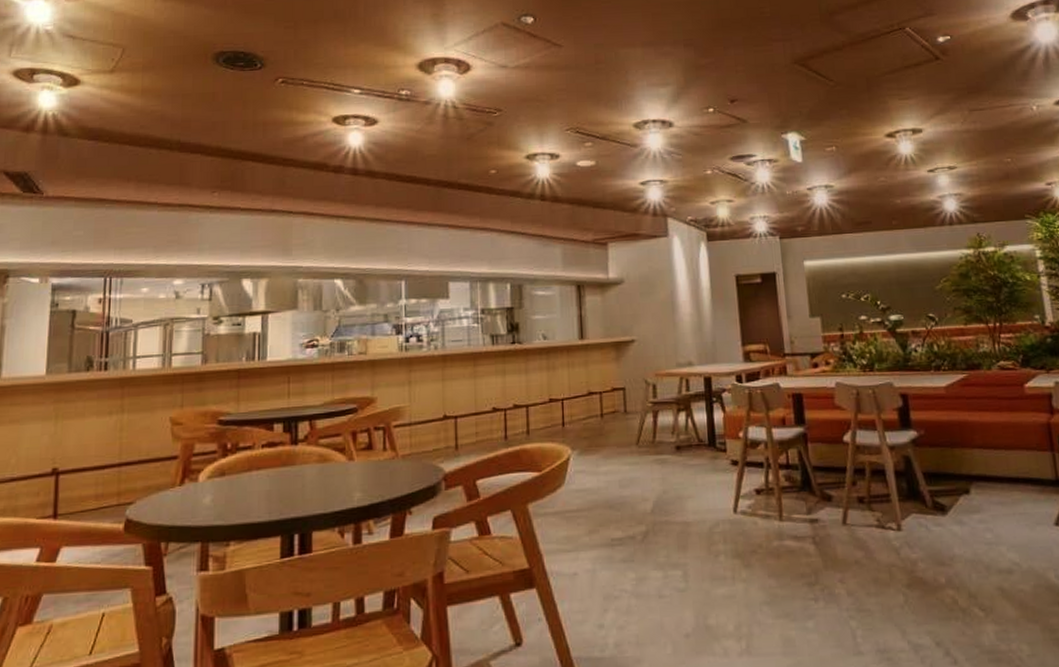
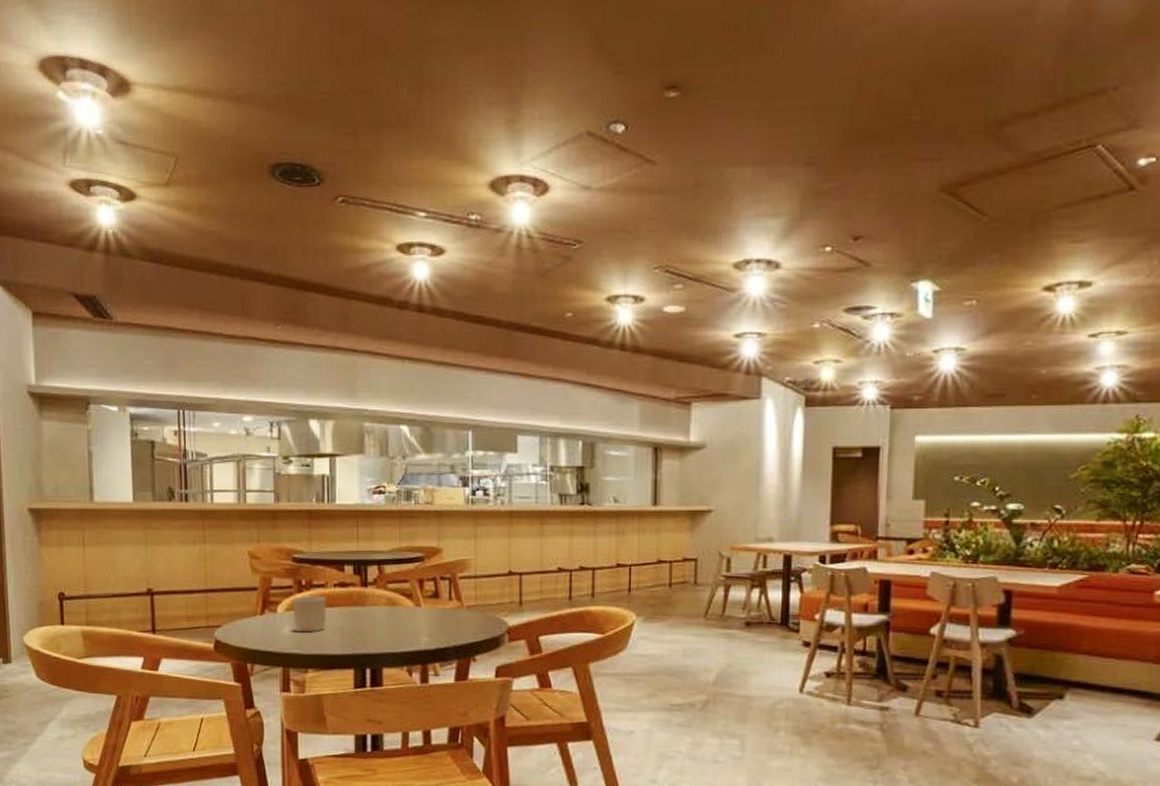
mug: none [216,459,253,500] -> present [292,596,327,632]

